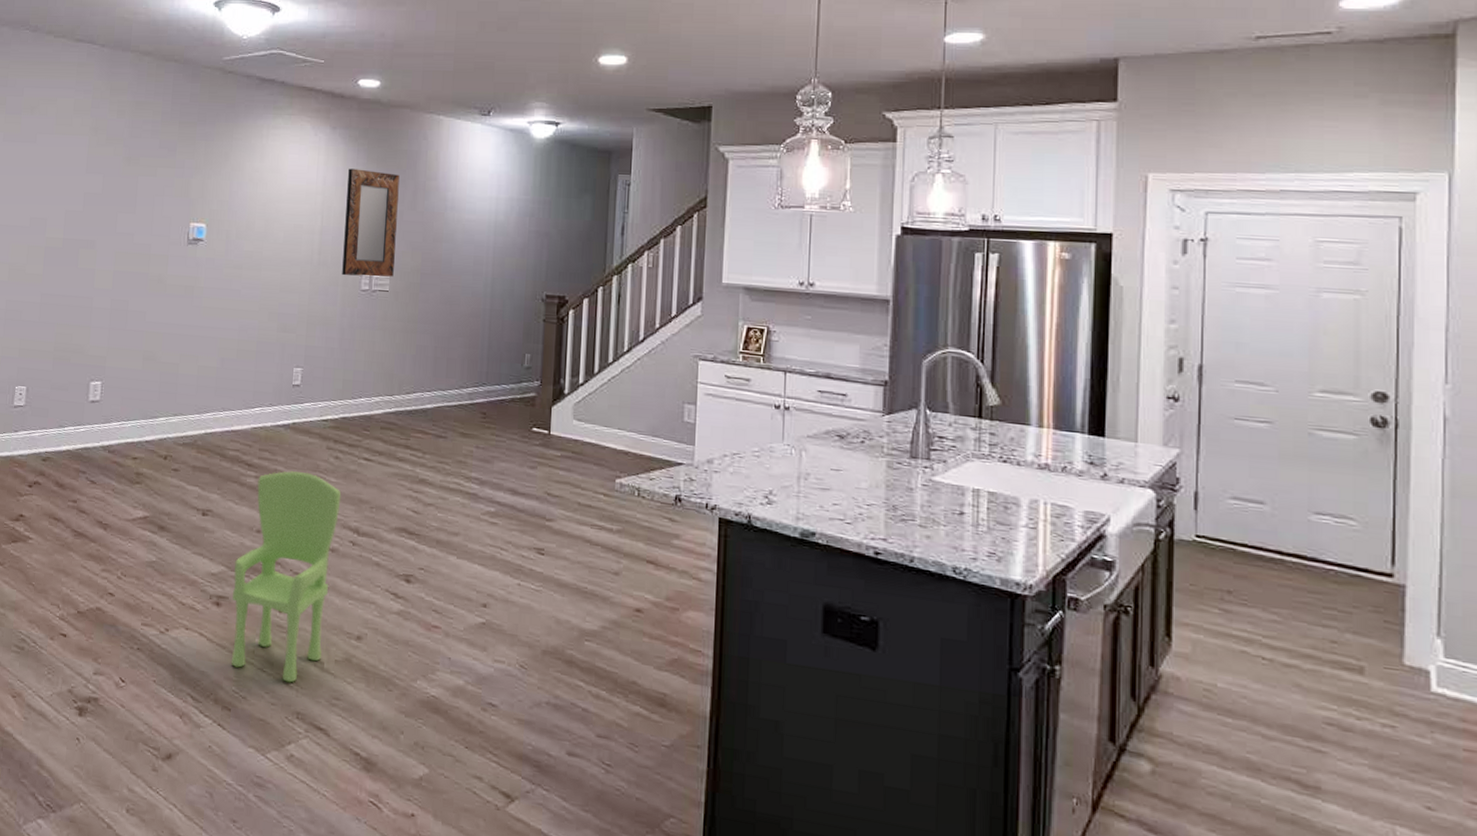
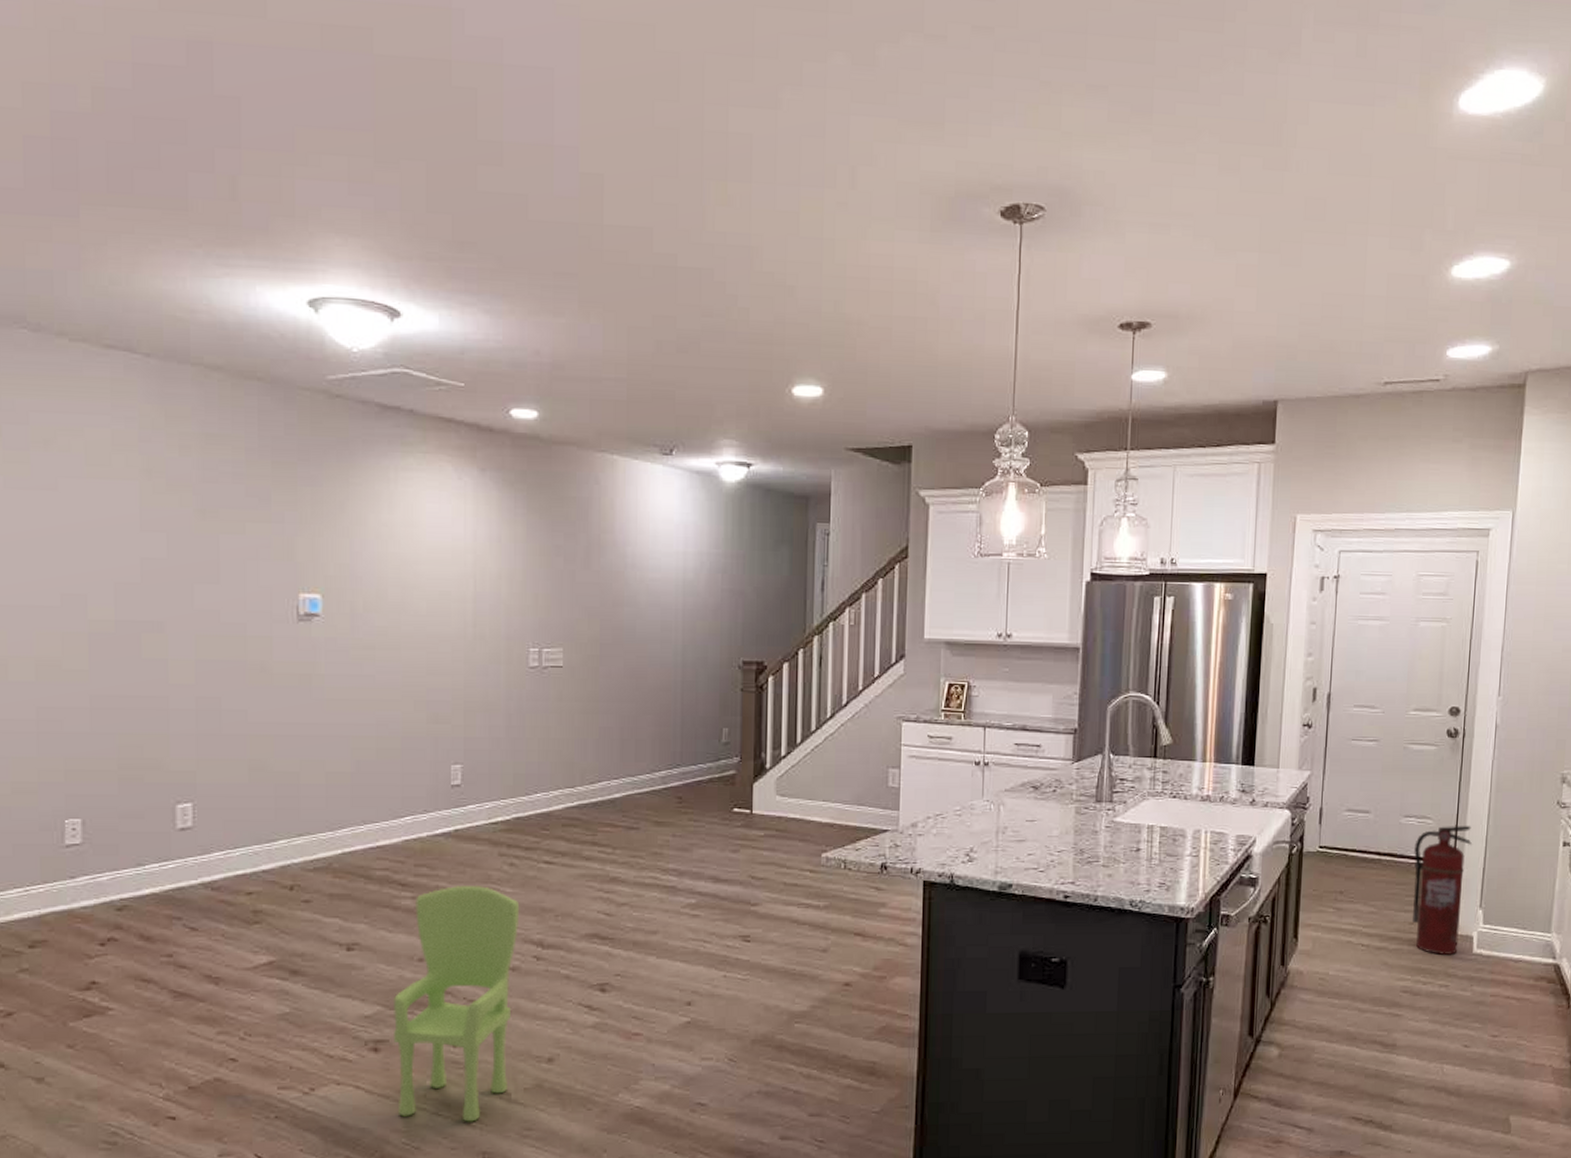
home mirror: present [342,168,400,277] -> none [504,520,568,651]
fire extinguisher: none [1332,530,1418,690] -> present [1411,825,1472,956]

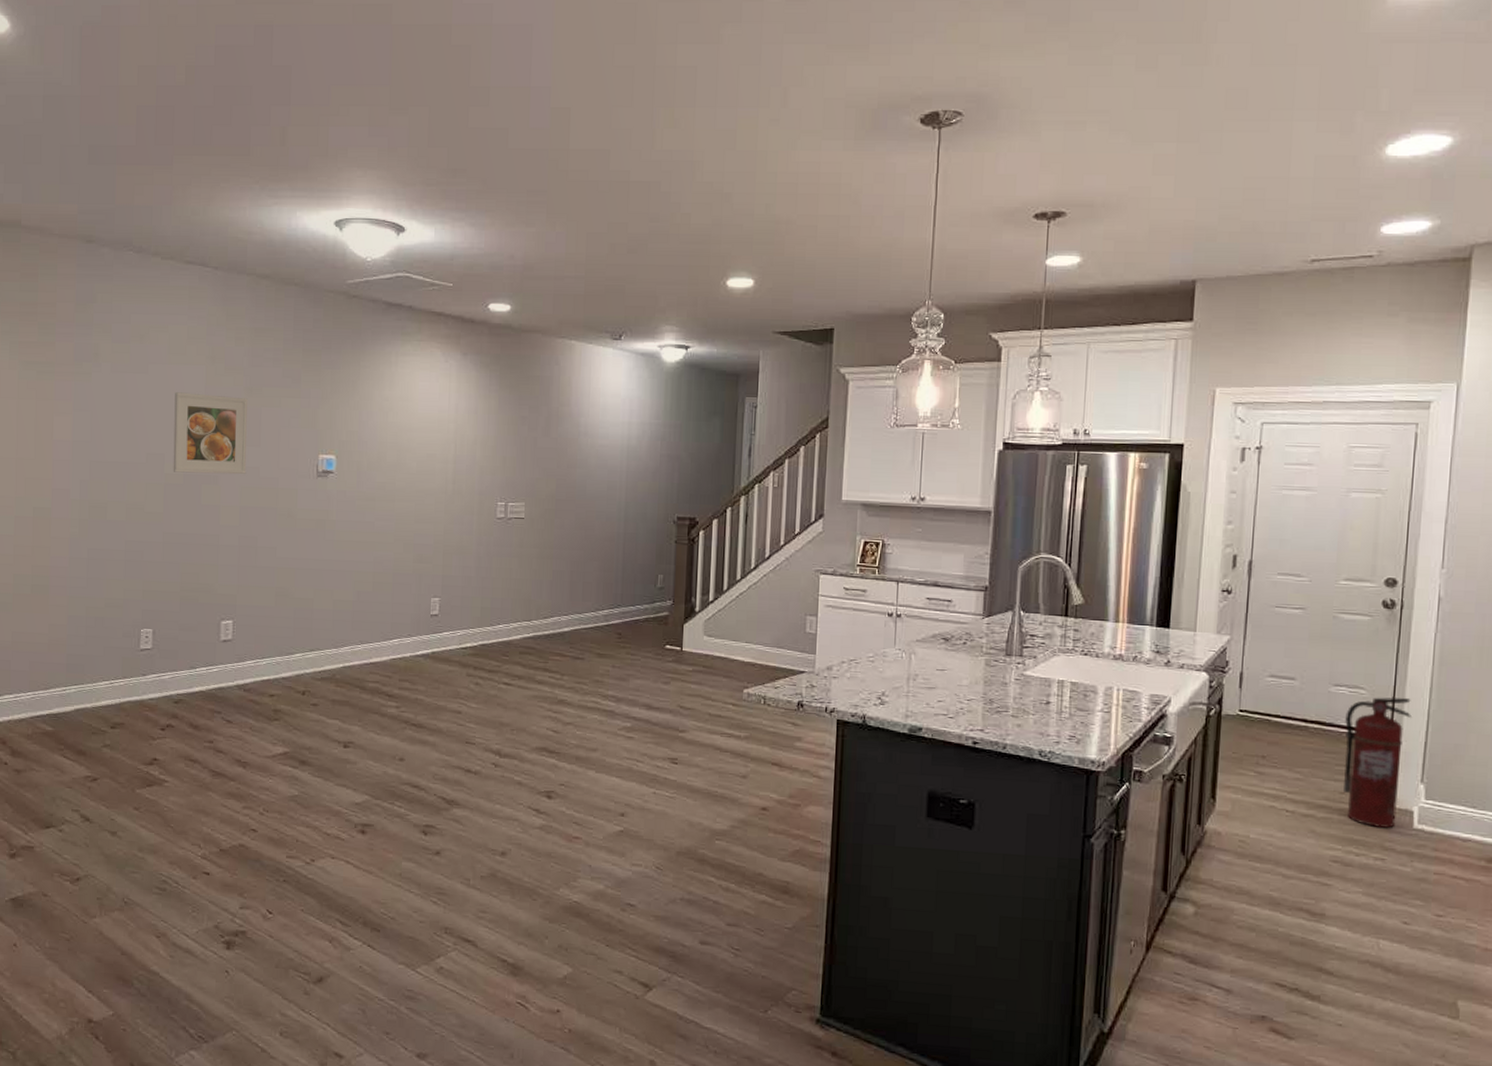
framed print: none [97,515,202,620] -> present [173,392,248,475]
chair: present [394,886,520,1122] -> none [378,699,483,901]

